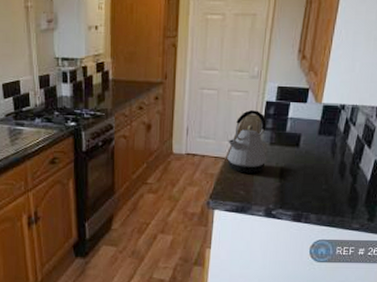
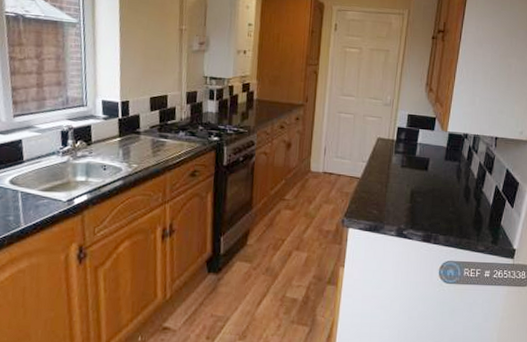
kettle: present [227,110,267,174] -> none [362,134,399,194]

